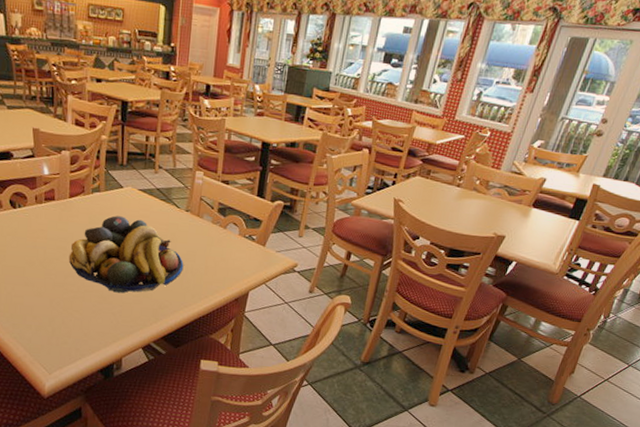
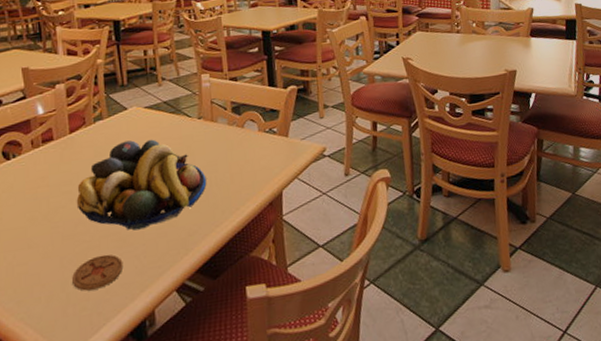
coaster: none [58,305,102,331] -> present [72,254,124,291]

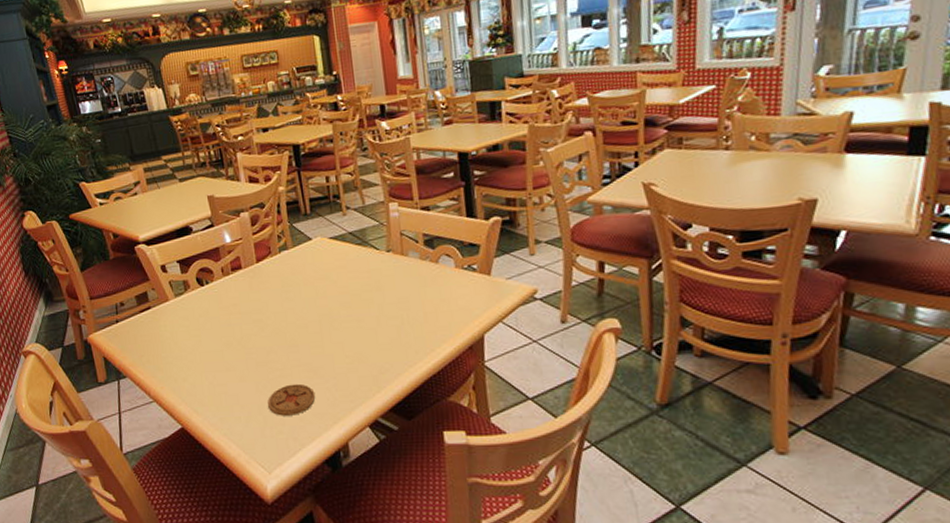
fruit bowl: present [76,139,207,231] -> none [267,271,398,363]

